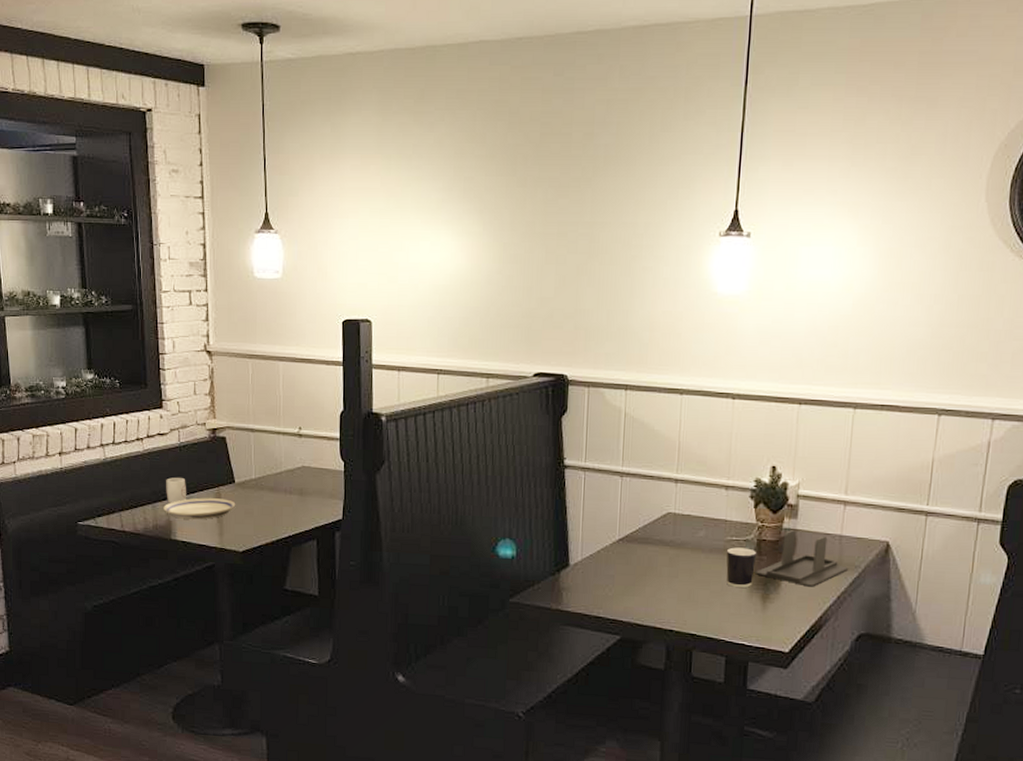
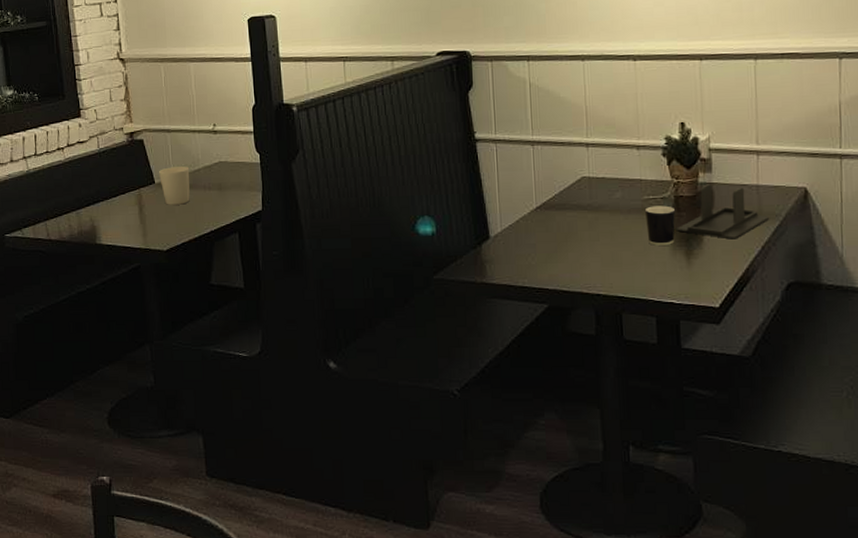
plate: present [163,497,236,520] -> none [87,200,157,223]
mug: present [166,478,187,505] -> none [88,183,109,210]
dixie cup: none [239,467,271,507] -> present [158,166,190,205]

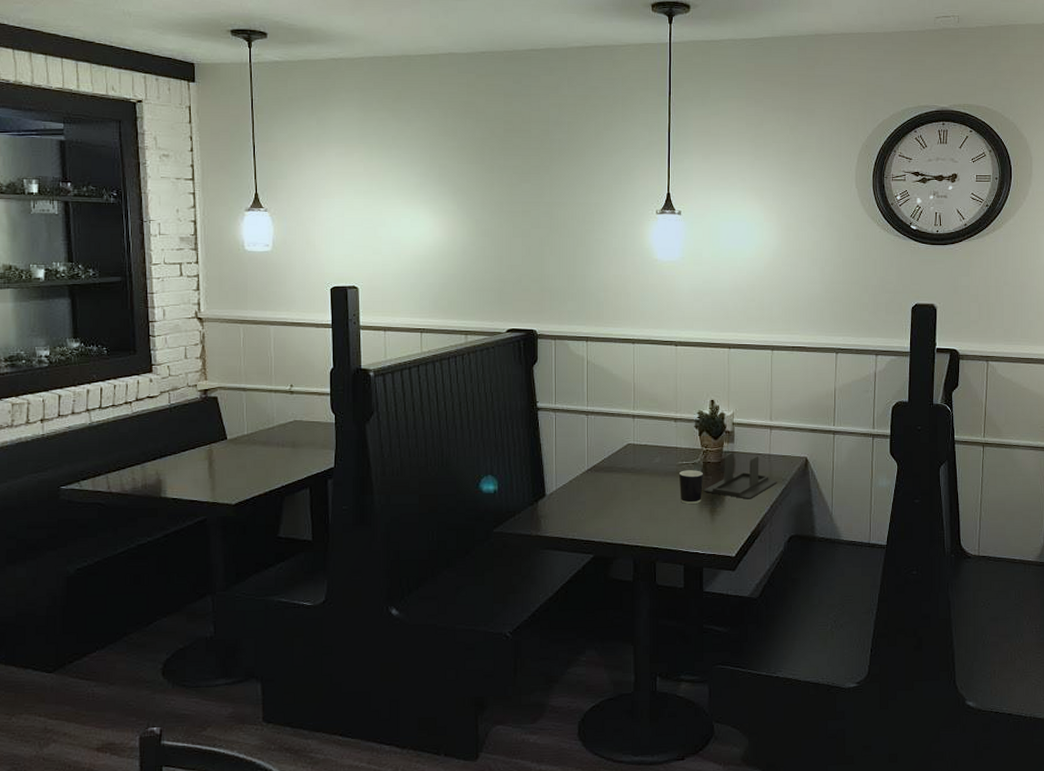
dixie cup: present [158,166,190,205] -> none [231,424,264,461]

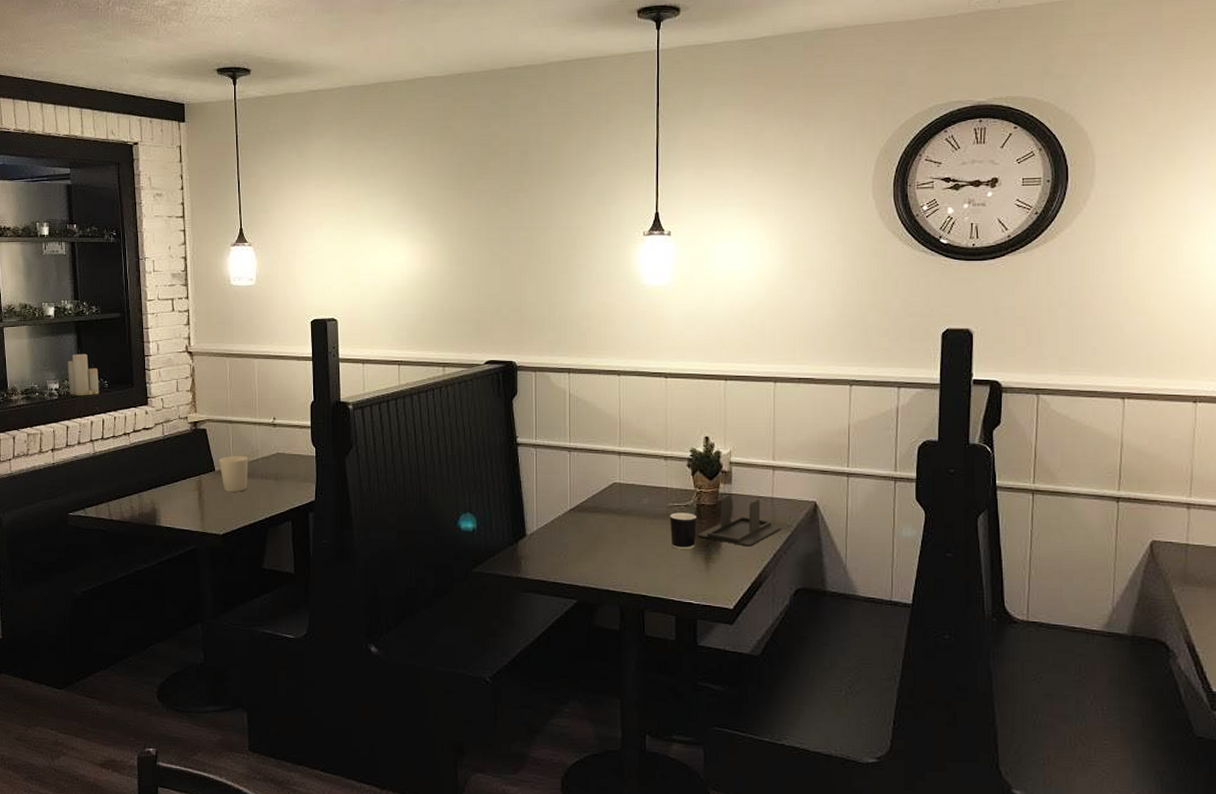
candle: none [60,315,97,364] -> present [67,350,99,396]
dixie cup: none [231,424,264,461] -> present [218,456,249,492]

